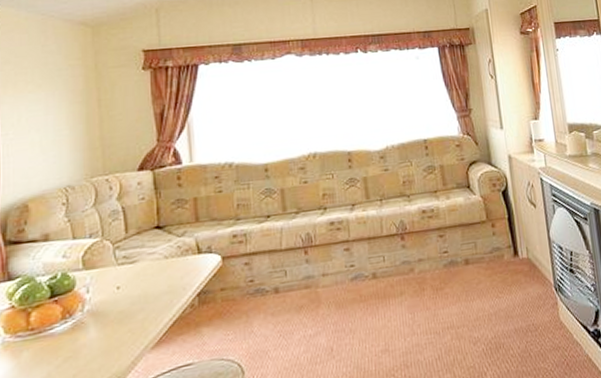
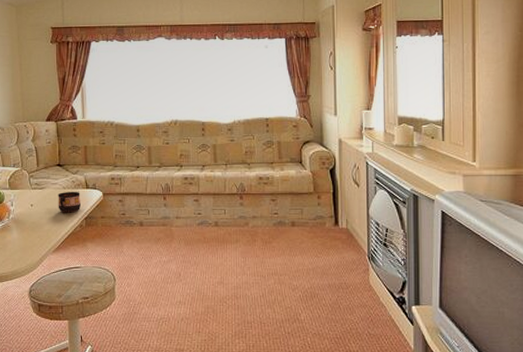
cup: none [157,259,191,292] -> present [58,191,81,213]

